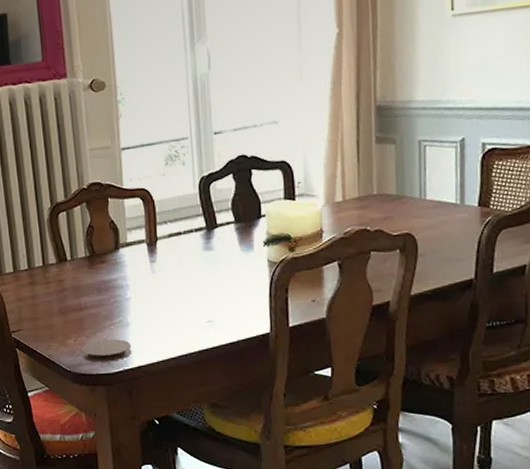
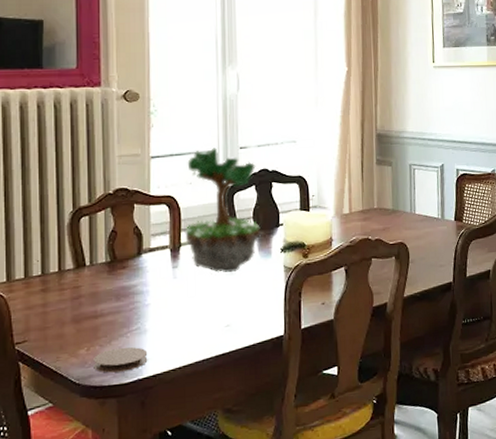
plant: none [159,135,242,268] -> present [185,148,262,273]

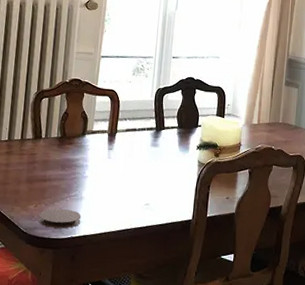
plant: present [185,148,262,273] -> none [121,55,184,161]

